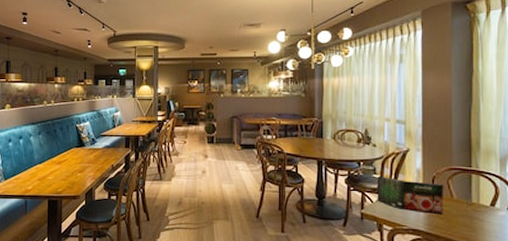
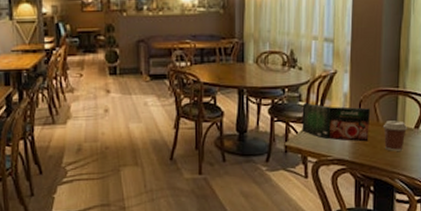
coffee cup: none [457,197,483,226] -> present [382,120,408,151]

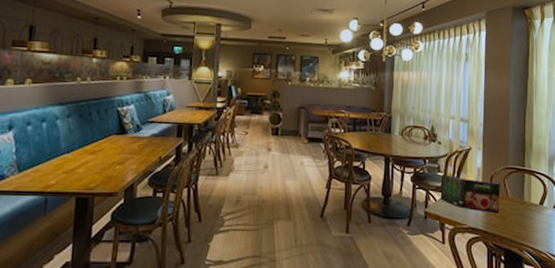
coffee cup: present [382,120,408,151] -> none [511,196,534,224]

